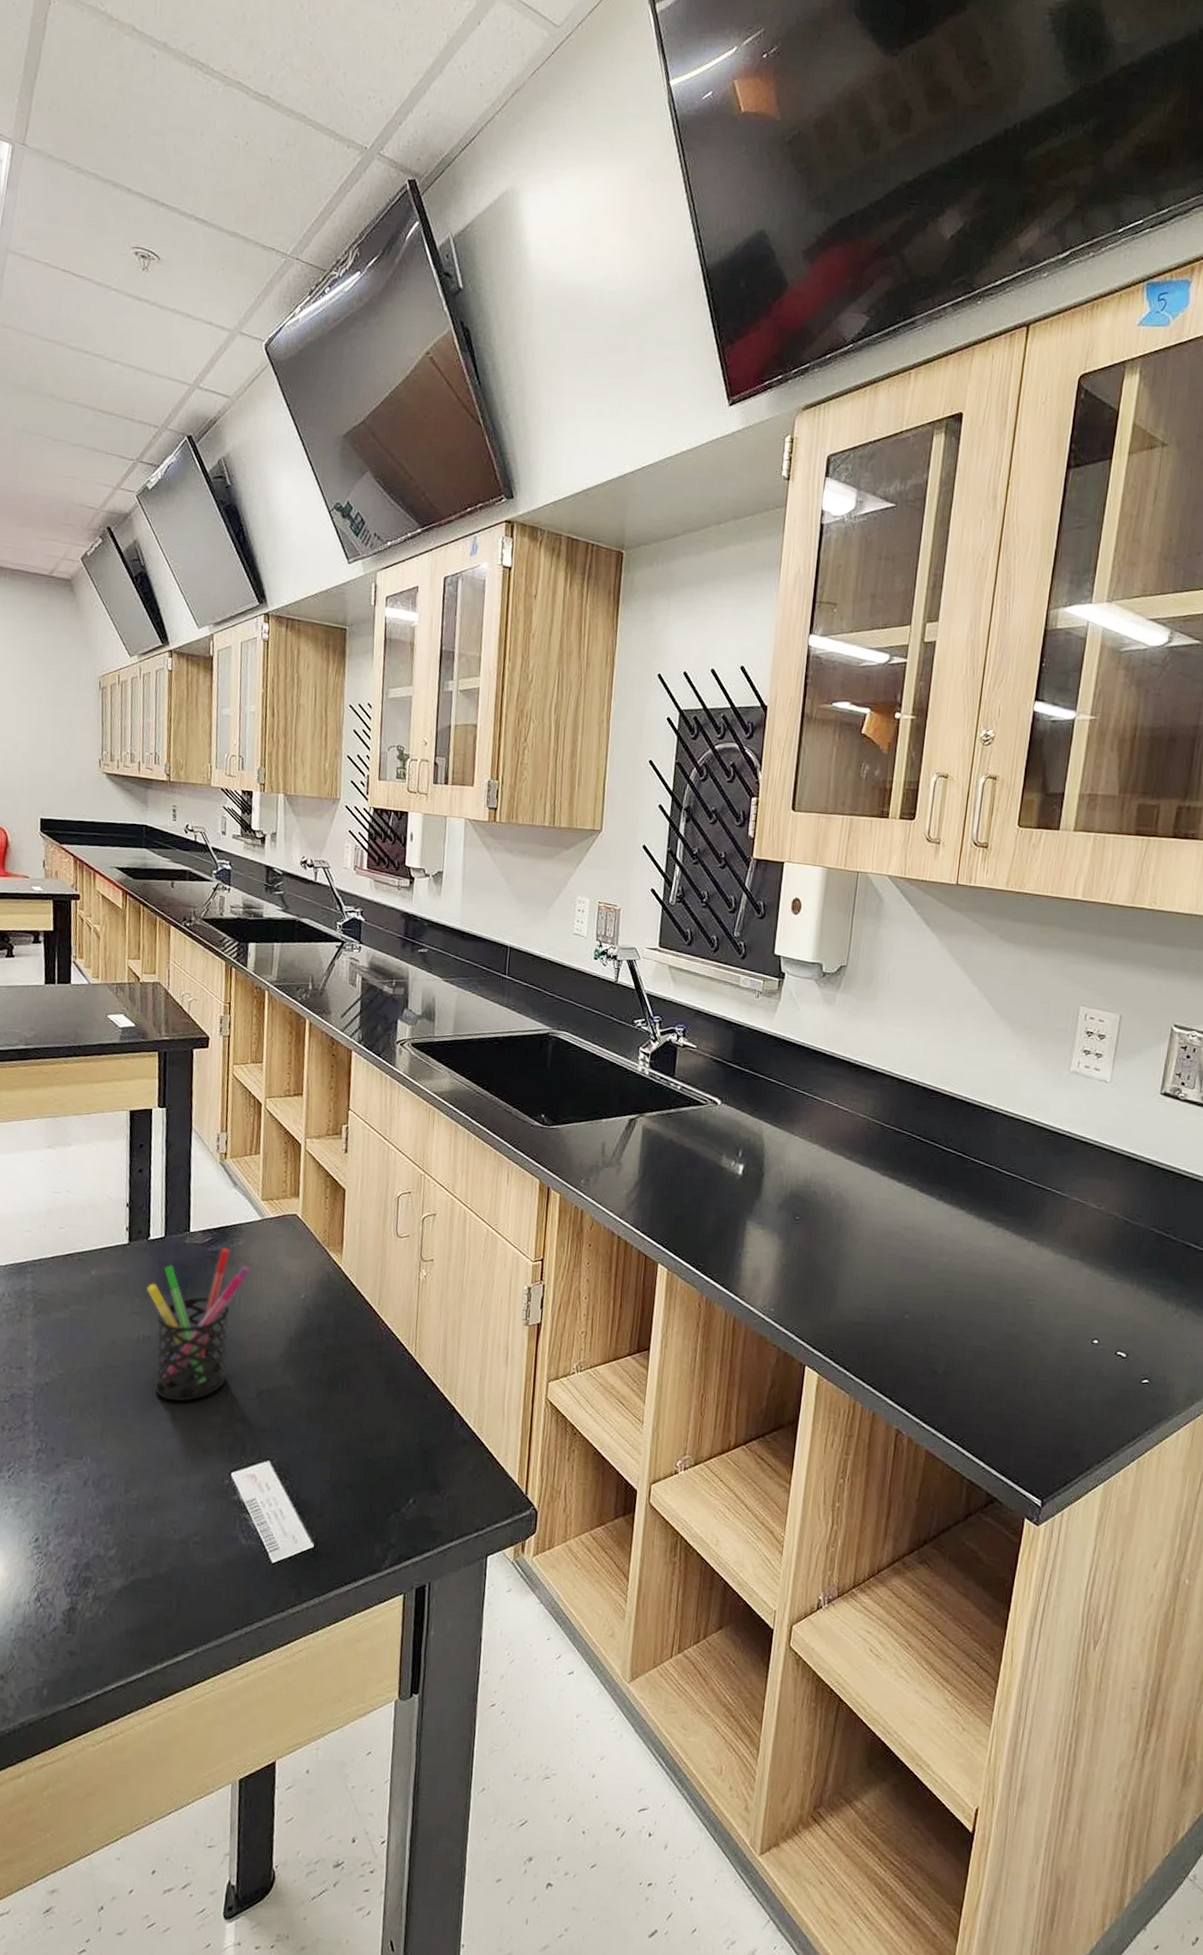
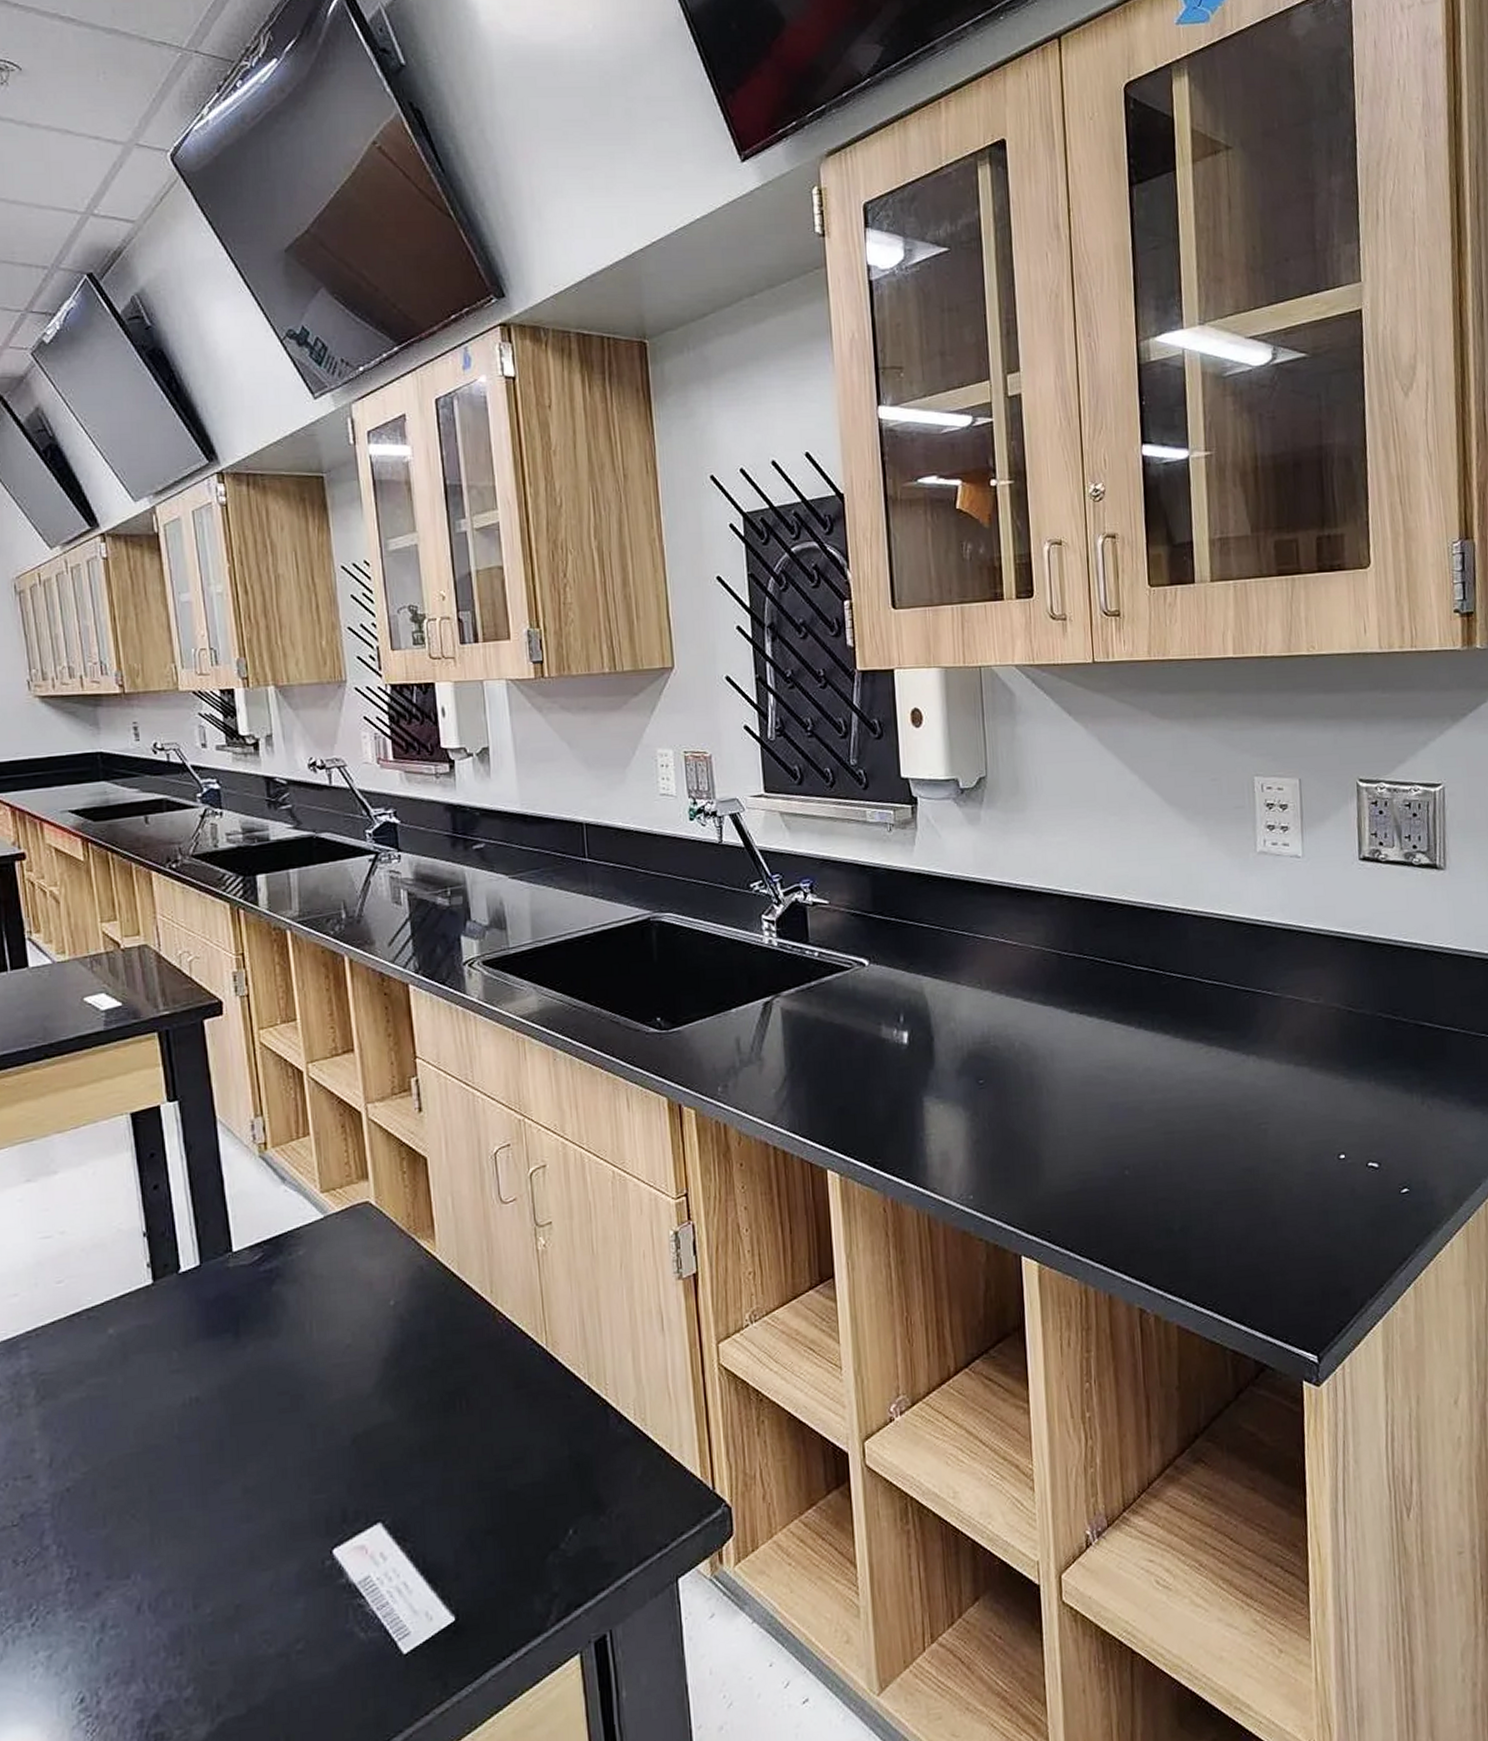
pen holder: present [147,1248,251,1402] -> none [186,1262,319,1475]

